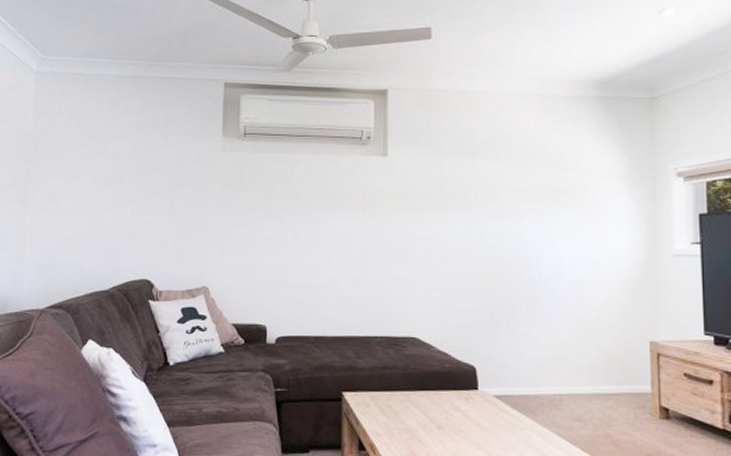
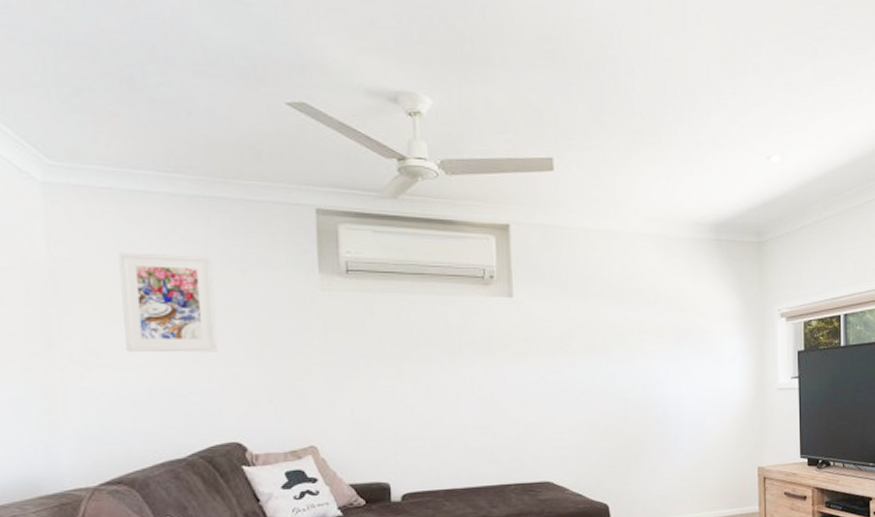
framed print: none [76,122,143,202] -> present [118,252,218,353]

